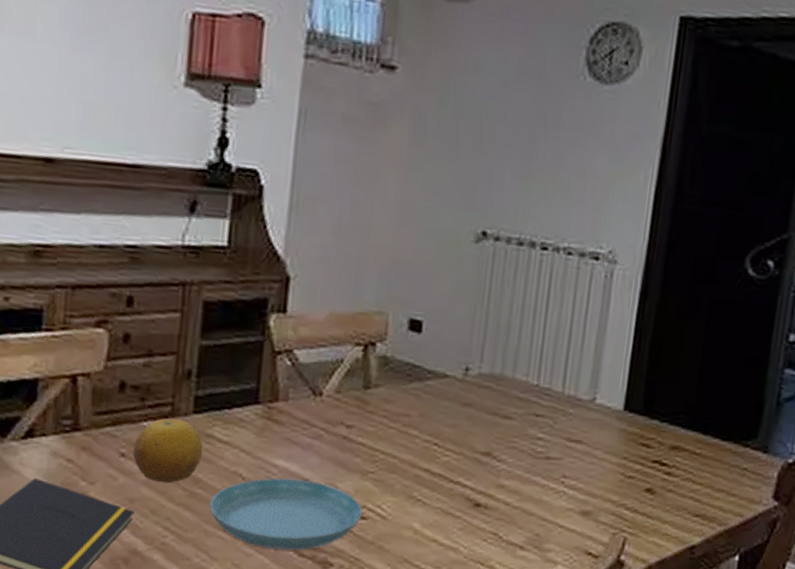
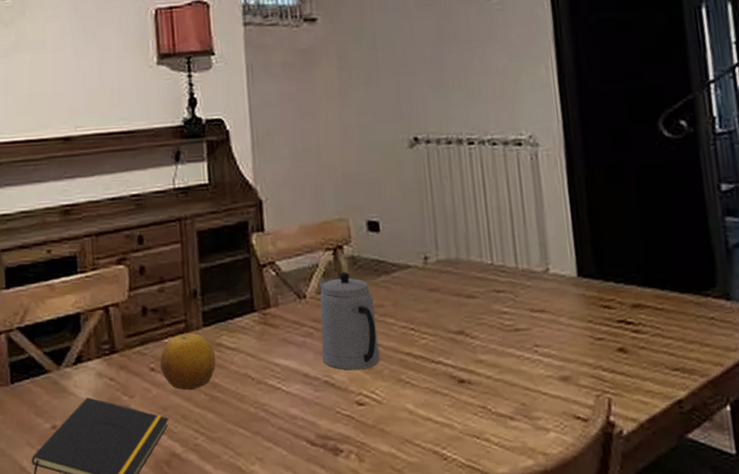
saucer: present [209,478,362,550] -> none [228,374,360,441]
teapot: none [328,372,399,482] -> present [318,272,381,370]

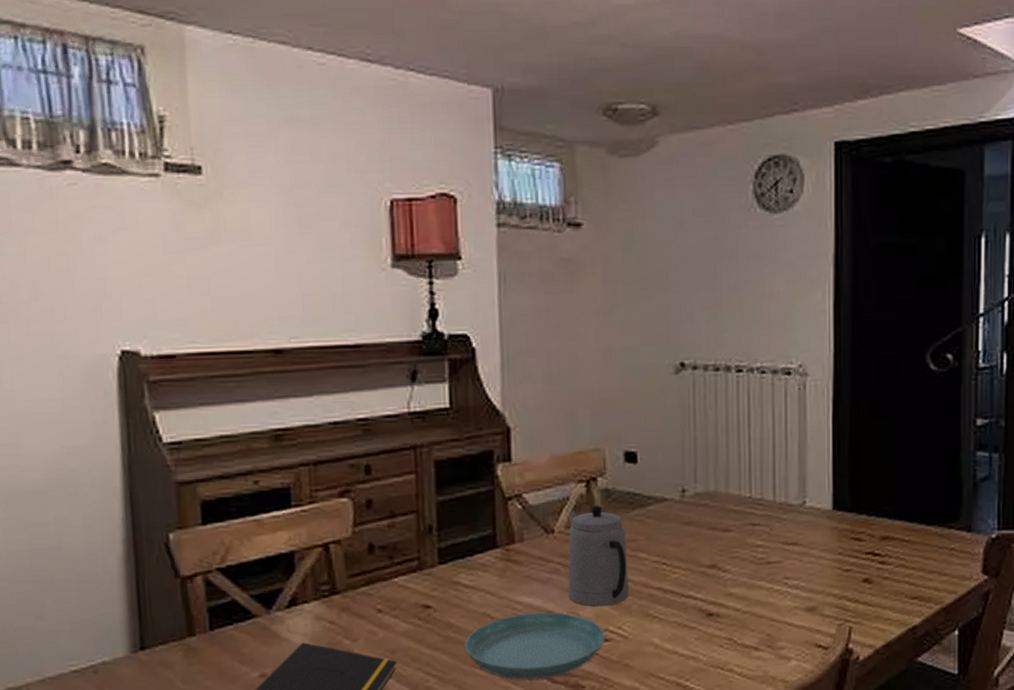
fruit: present [160,333,216,391] -> none [388,571,452,632]
saucer: none [228,374,360,441] -> present [464,612,605,680]

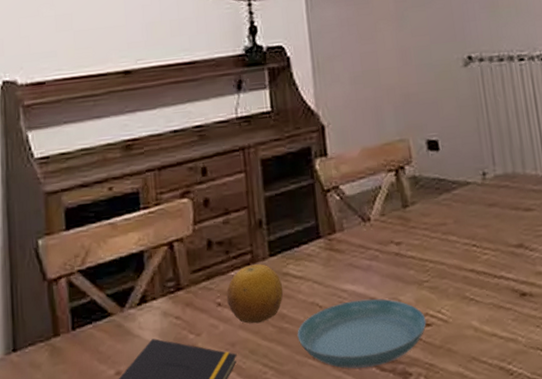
fruit: none [388,571,452,632] -> present [226,264,284,324]
teapot: present [568,505,630,607] -> none [382,192,445,291]

